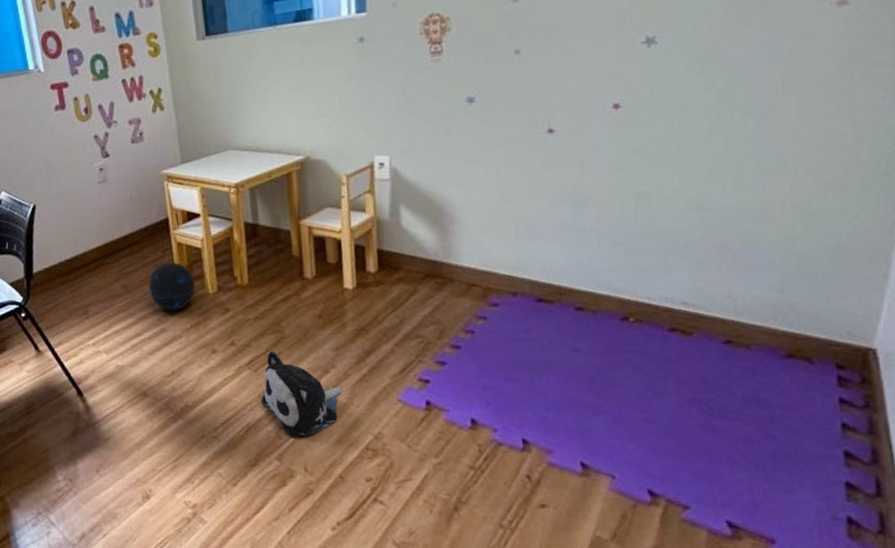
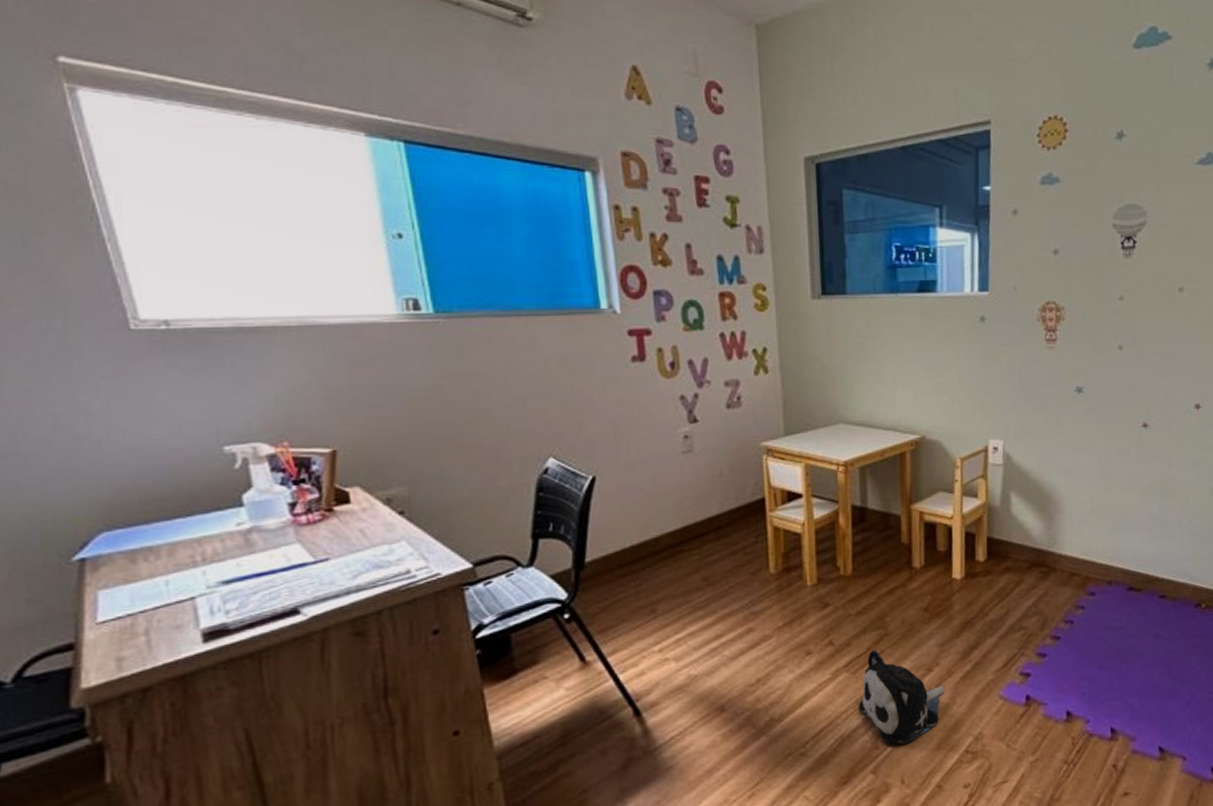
ball: present [148,262,196,311] -> none [736,550,792,607]

